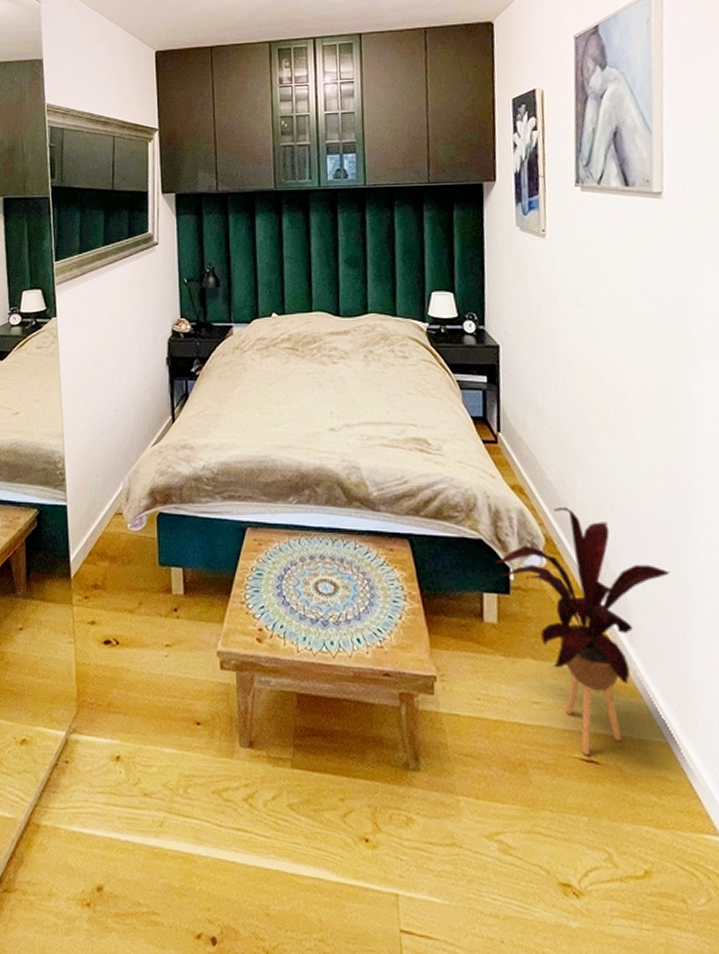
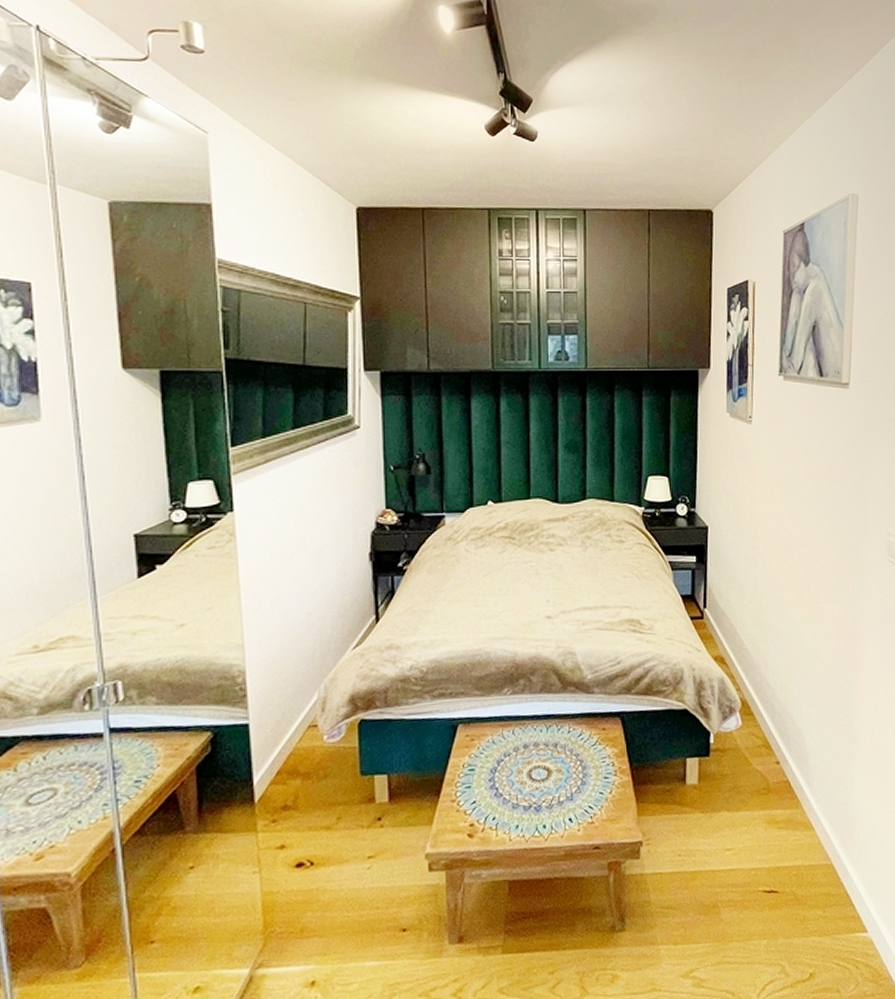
house plant: present [494,507,670,756] -> none [697,671,840,888]

